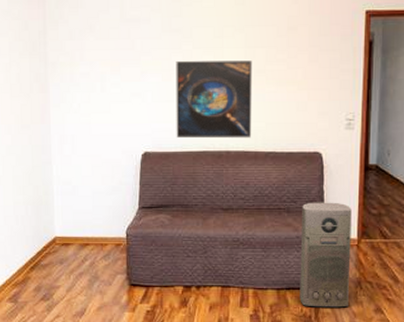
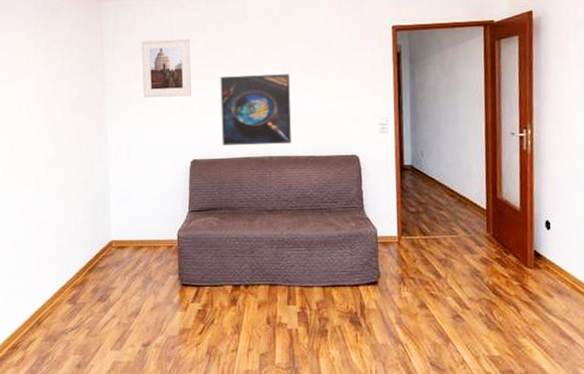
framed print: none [89,15,144,82] -> present [141,38,191,98]
air purifier: present [300,202,352,308] -> none [343,201,393,304]

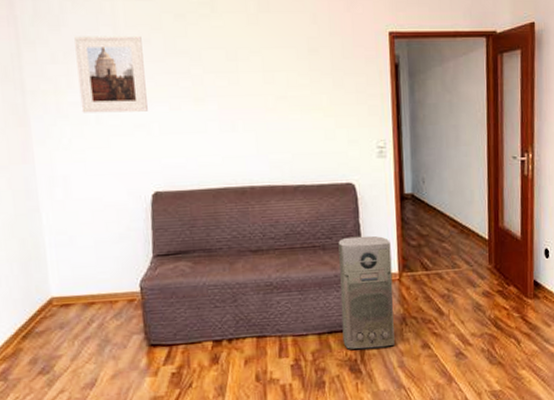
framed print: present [220,74,291,146] -> none [184,86,277,174]
air purifier: none [343,201,393,304] -> present [338,235,395,350]

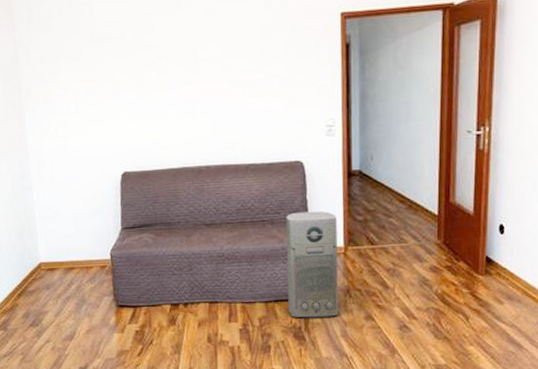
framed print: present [74,35,148,113] -> none [60,33,119,105]

